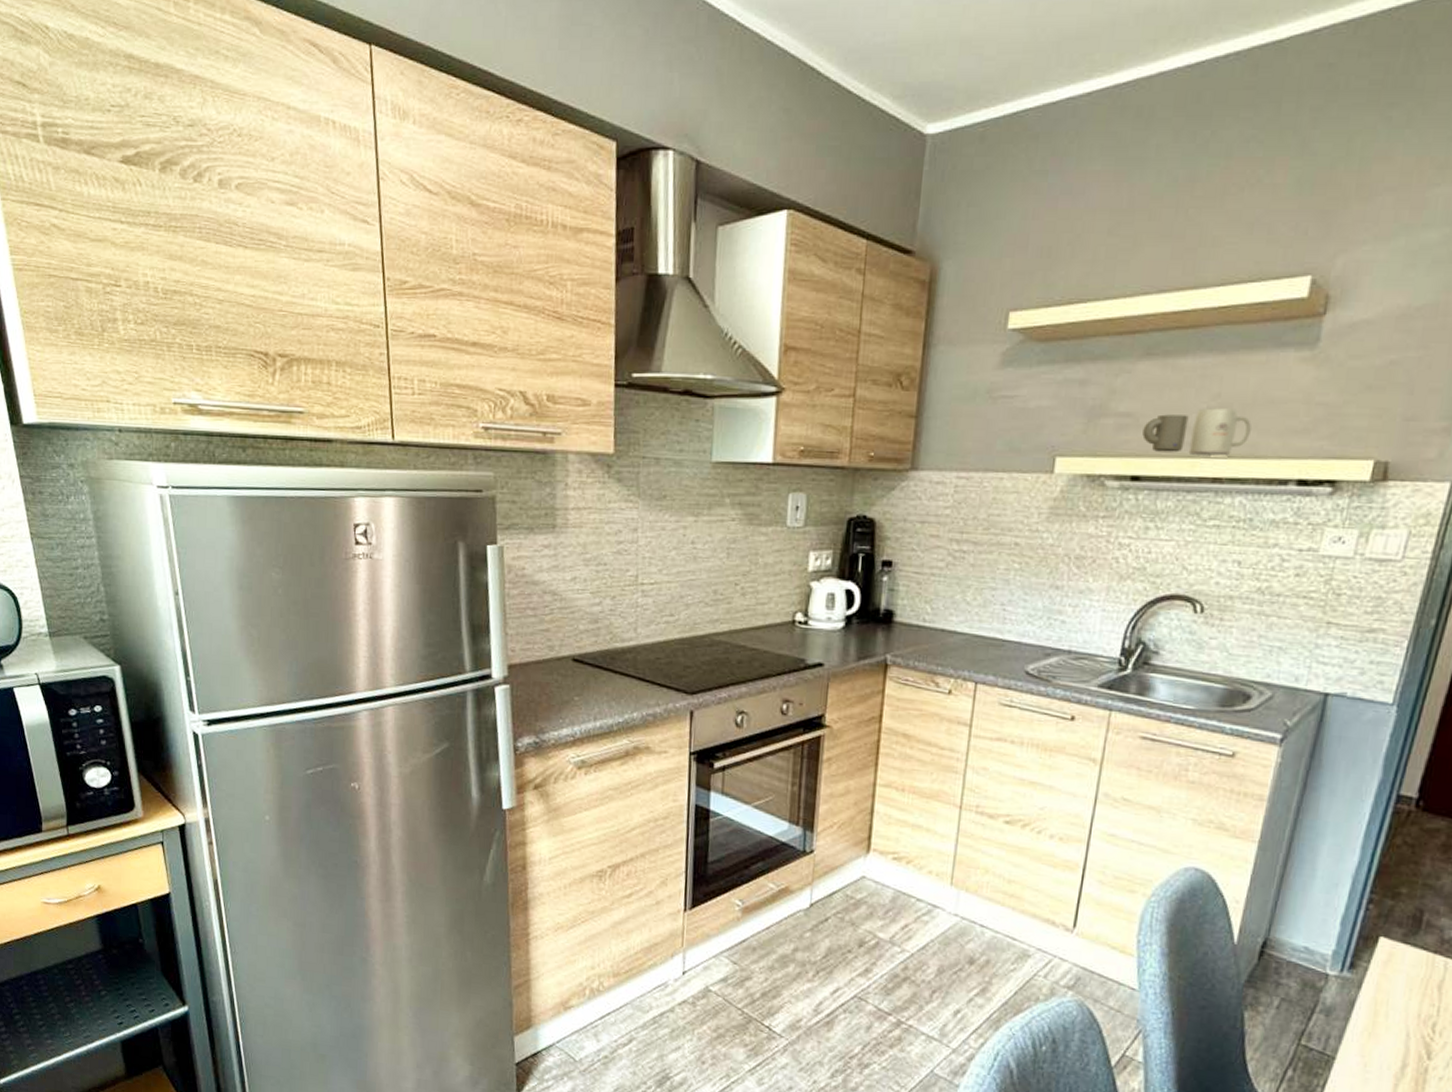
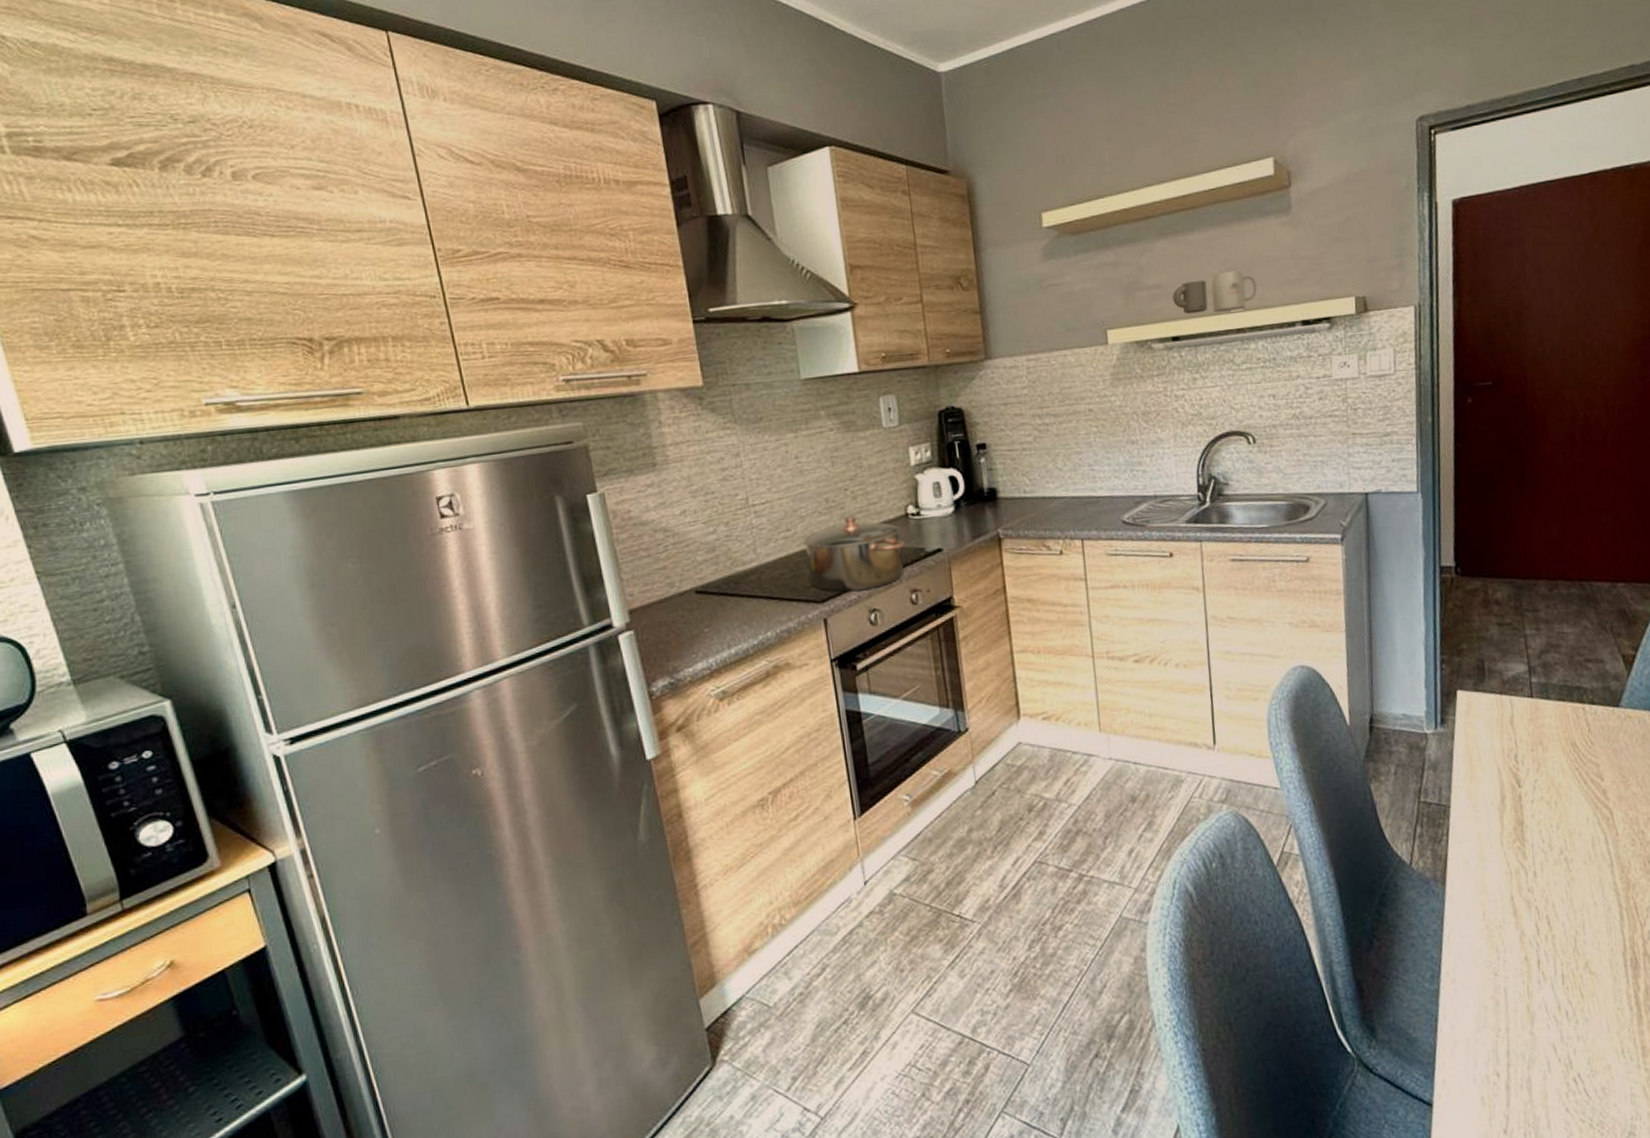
cooking pot: none [684,612,787,691] -> present [803,515,906,593]

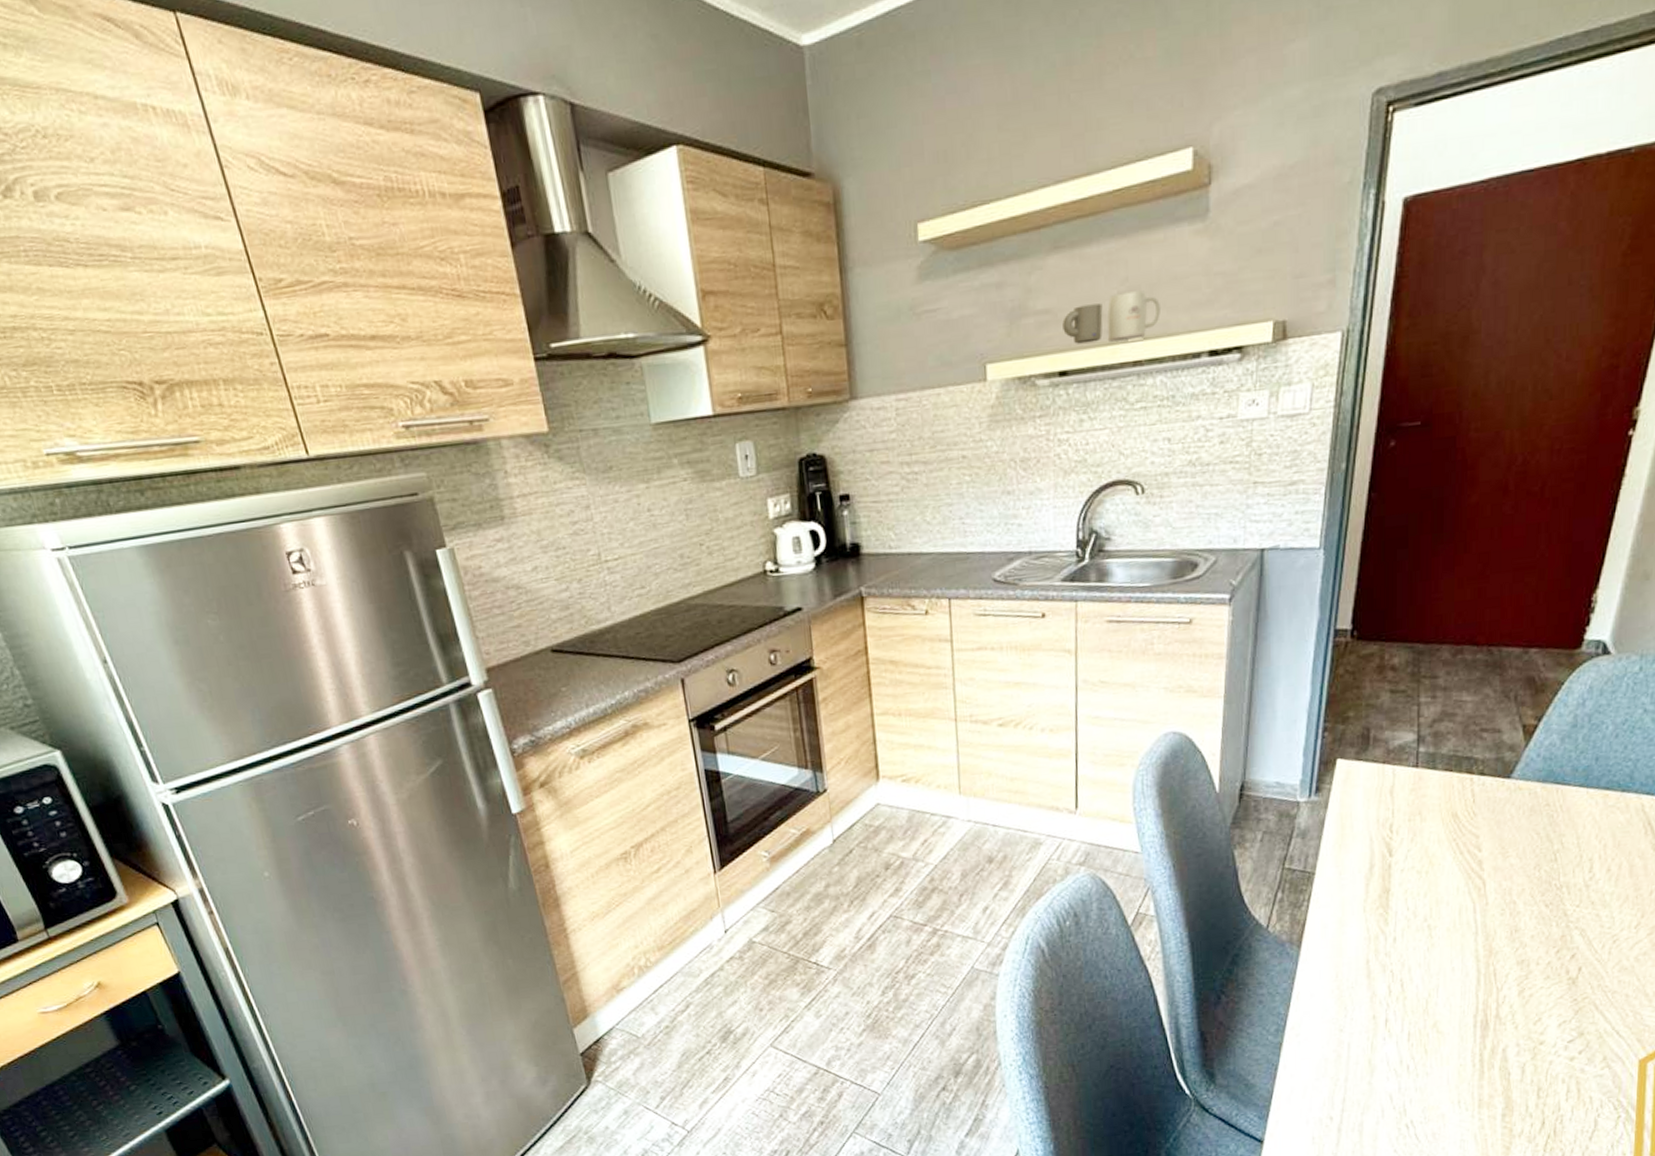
cooking pot: present [803,515,906,593] -> none [658,572,764,653]

